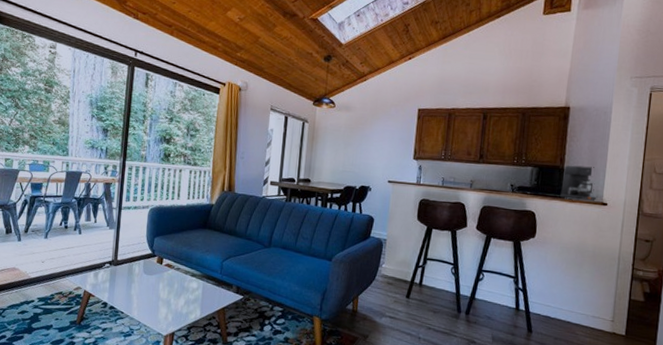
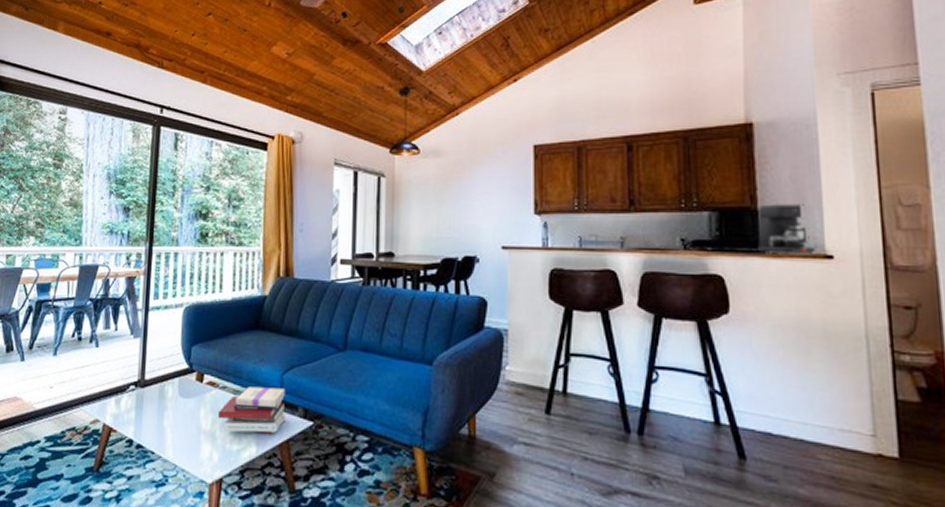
books: none [172,269,224,303] -> present [217,386,286,434]

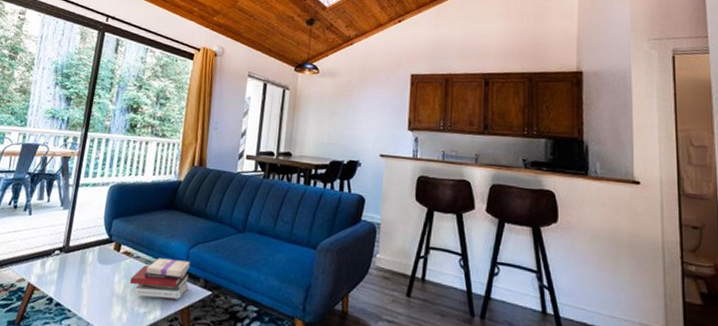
coffee maker: present [758,204,818,255] -> none [582,137,628,180]

